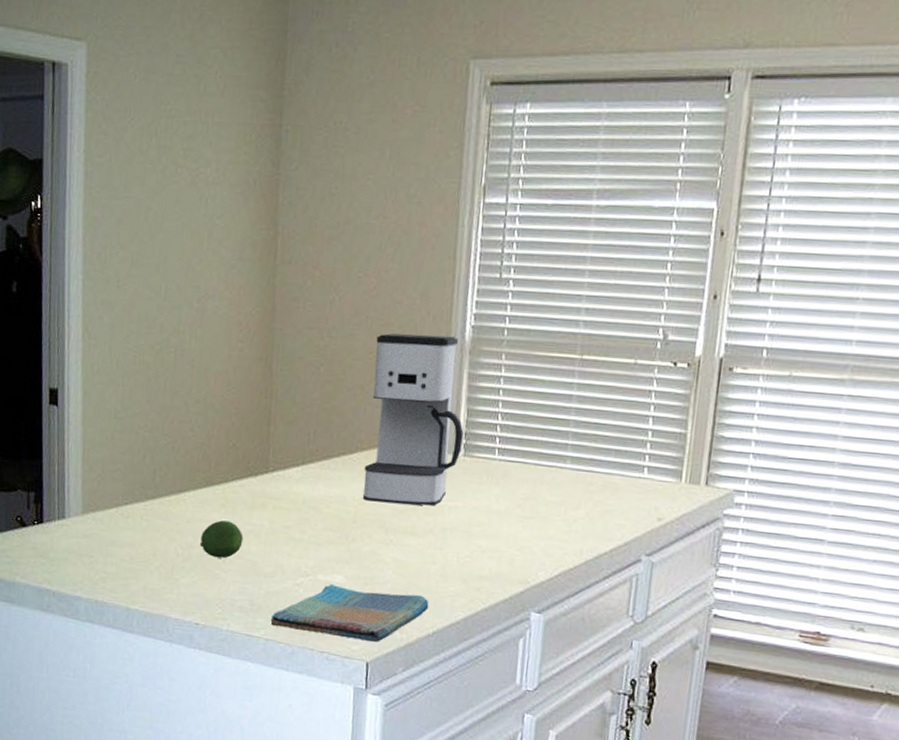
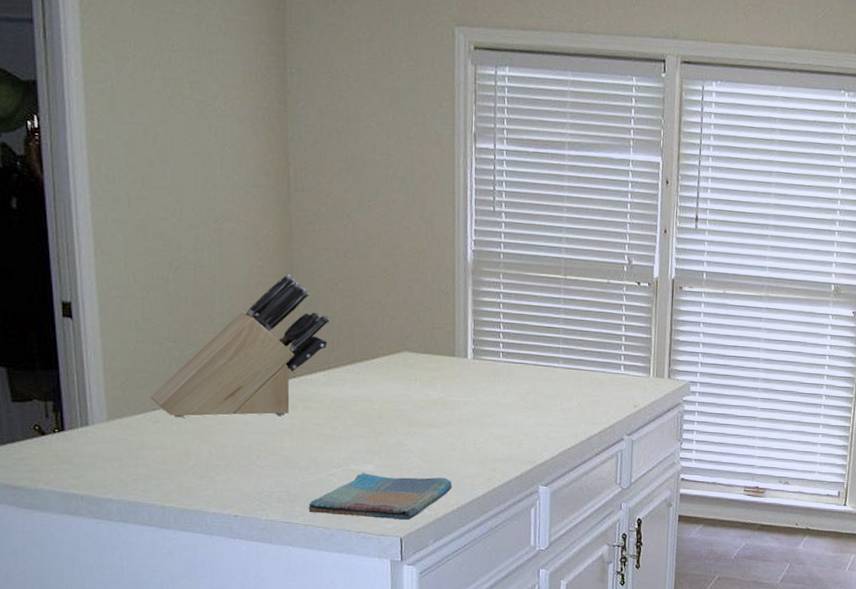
knife block: none [123,357,308,515] -> present [150,274,329,418]
fruit: present [199,520,243,559] -> none [233,421,276,455]
coffee maker: present [362,333,464,506] -> none [386,255,472,402]

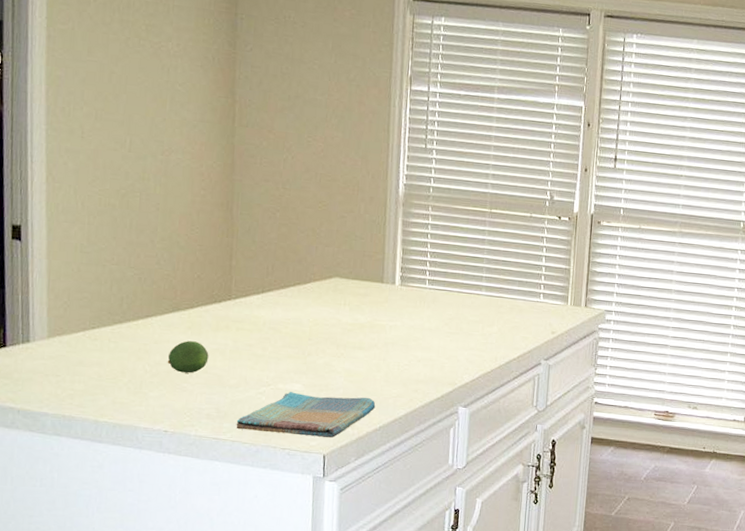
knife block: present [150,274,329,418] -> none [91,203,266,337]
fruit: none [233,421,276,455] -> present [167,341,209,373]

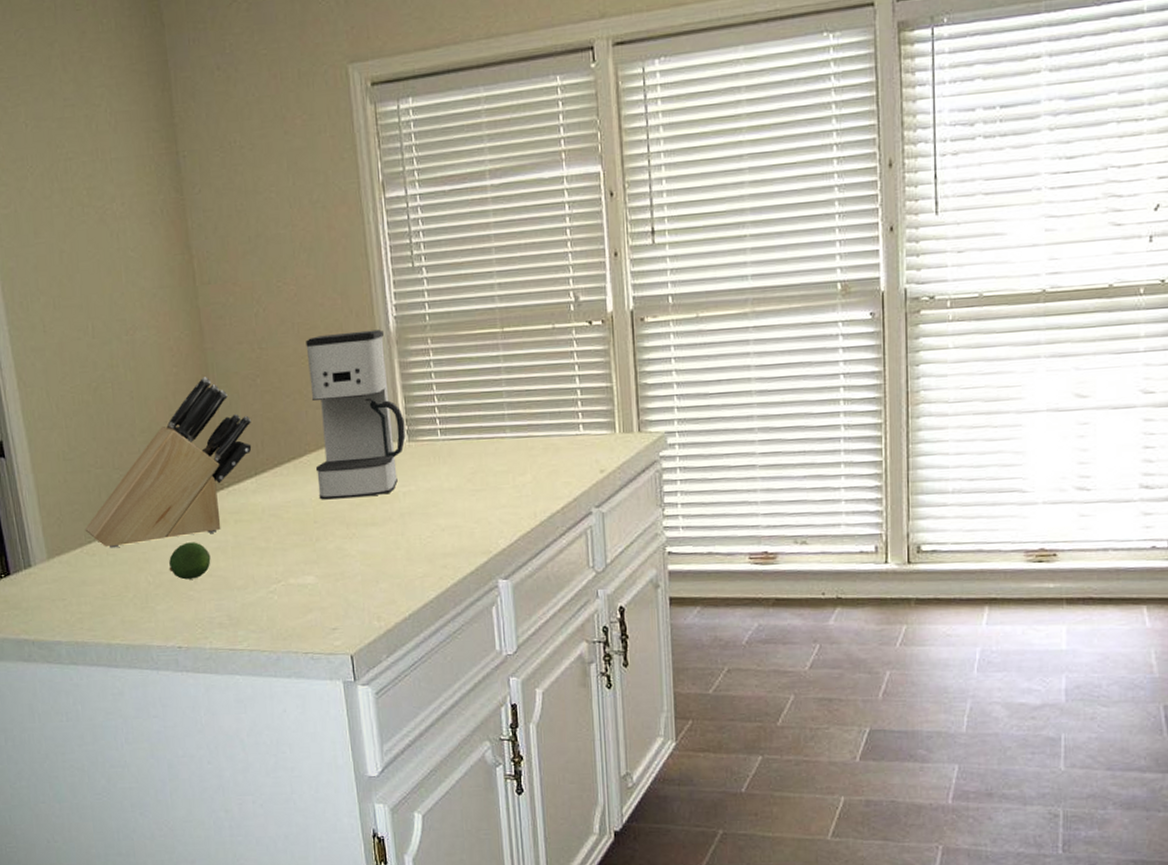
knife block: none [91,203,266,337] -> present [85,377,252,549]
dish towel: present [236,392,376,438] -> none [251,581,401,637]
coffee maker: none [316,187,400,325] -> present [305,329,406,500]

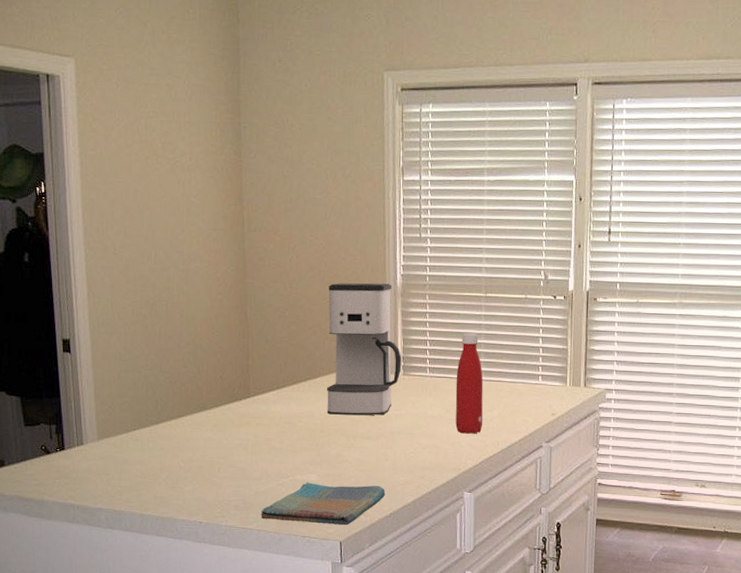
knife block: present [85,377,252,549] -> none [132,305,278,437]
fruit: present [169,542,211,580] -> none [198,438,234,468]
dish towel: none [251,581,401,637] -> present [261,482,386,525]
bottle: none [474,379,514,507] -> present [455,333,484,434]

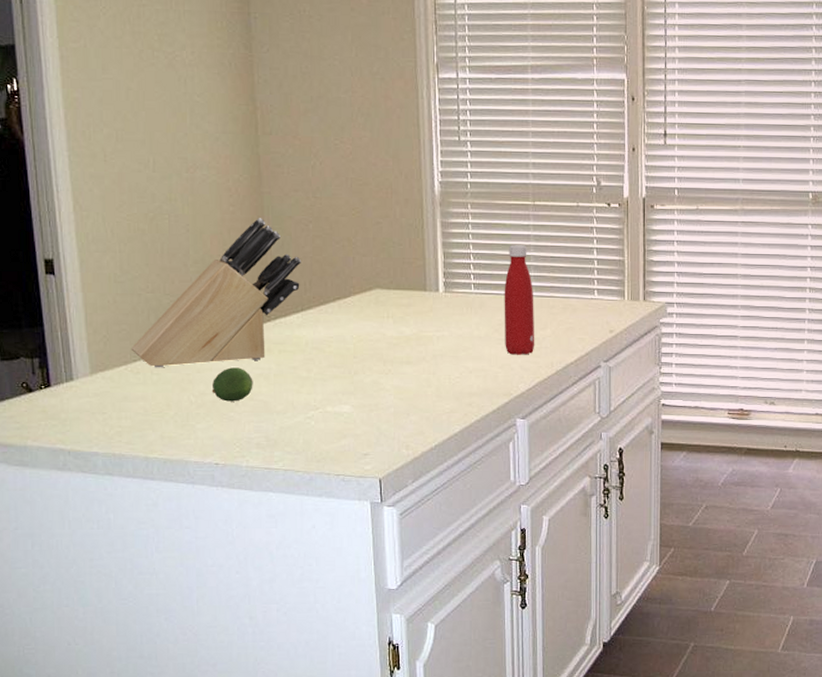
knife block: none [132,305,278,437] -> present [131,218,301,368]
fruit: none [198,438,234,468] -> present [211,367,253,402]
dish towel: present [261,482,386,525] -> none [287,414,429,460]
coffee maker: present [326,282,402,416] -> none [357,191,442,338]

